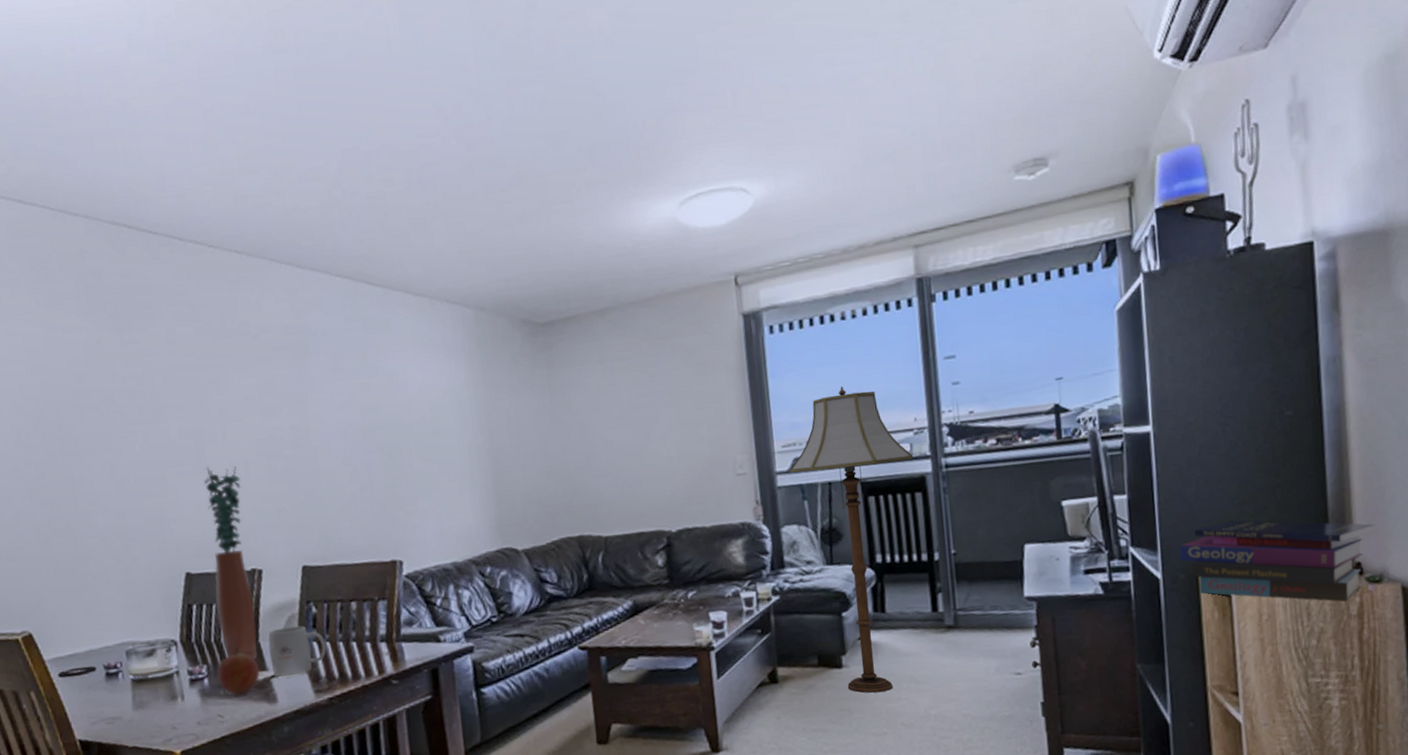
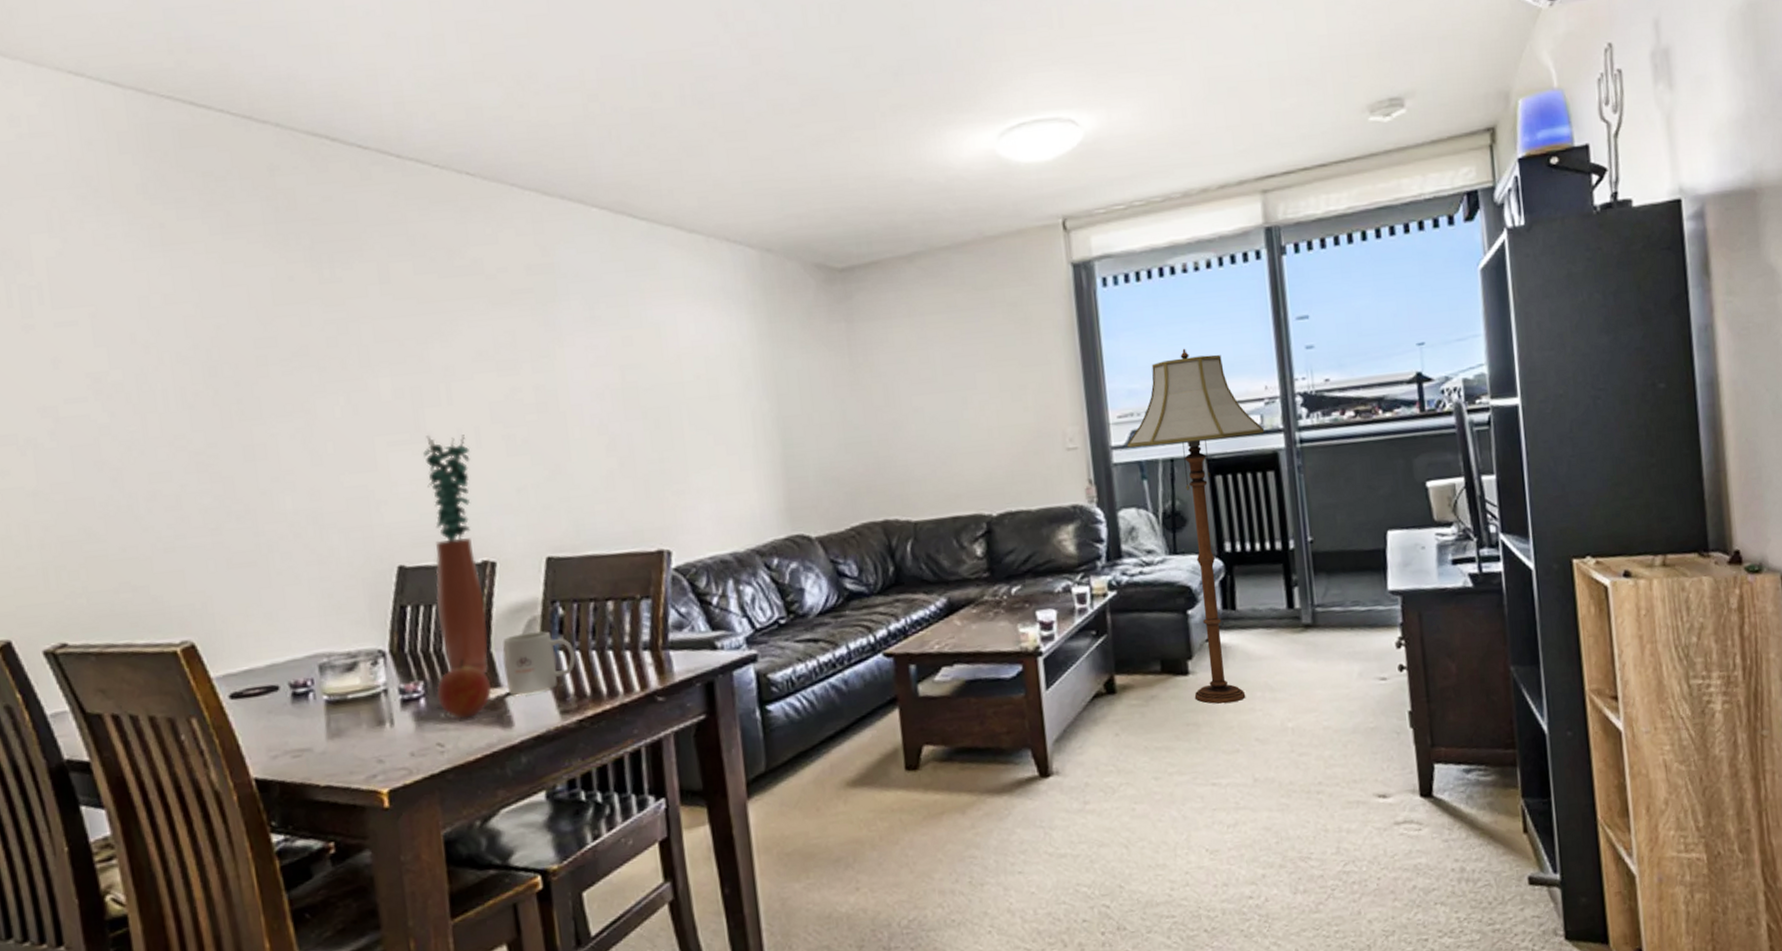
books: present [1179,520,1377,602] -> none [1552,503,1755,595]

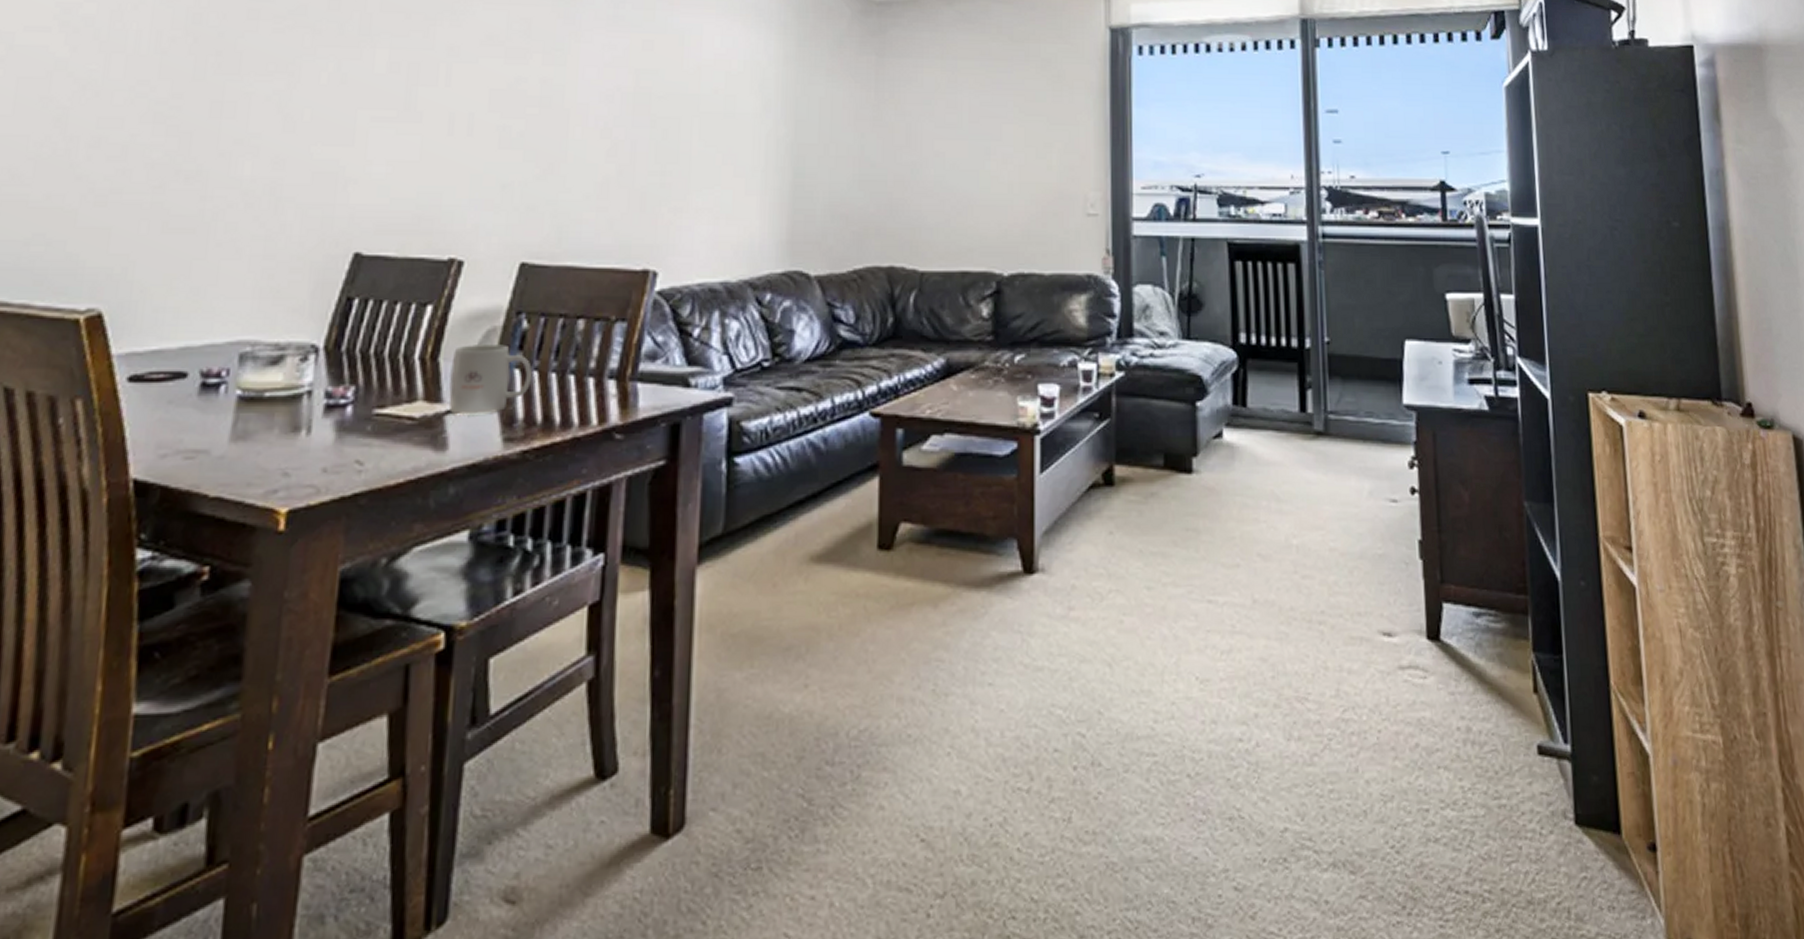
vase: present [423,435,488,674] -> none [385,116,459,386]
fruit: present [437,659,491,719] -> none [367,366,431,434]
floor lamp: present [1127,348,1265,704] -> none [1149,126,1288,510]

